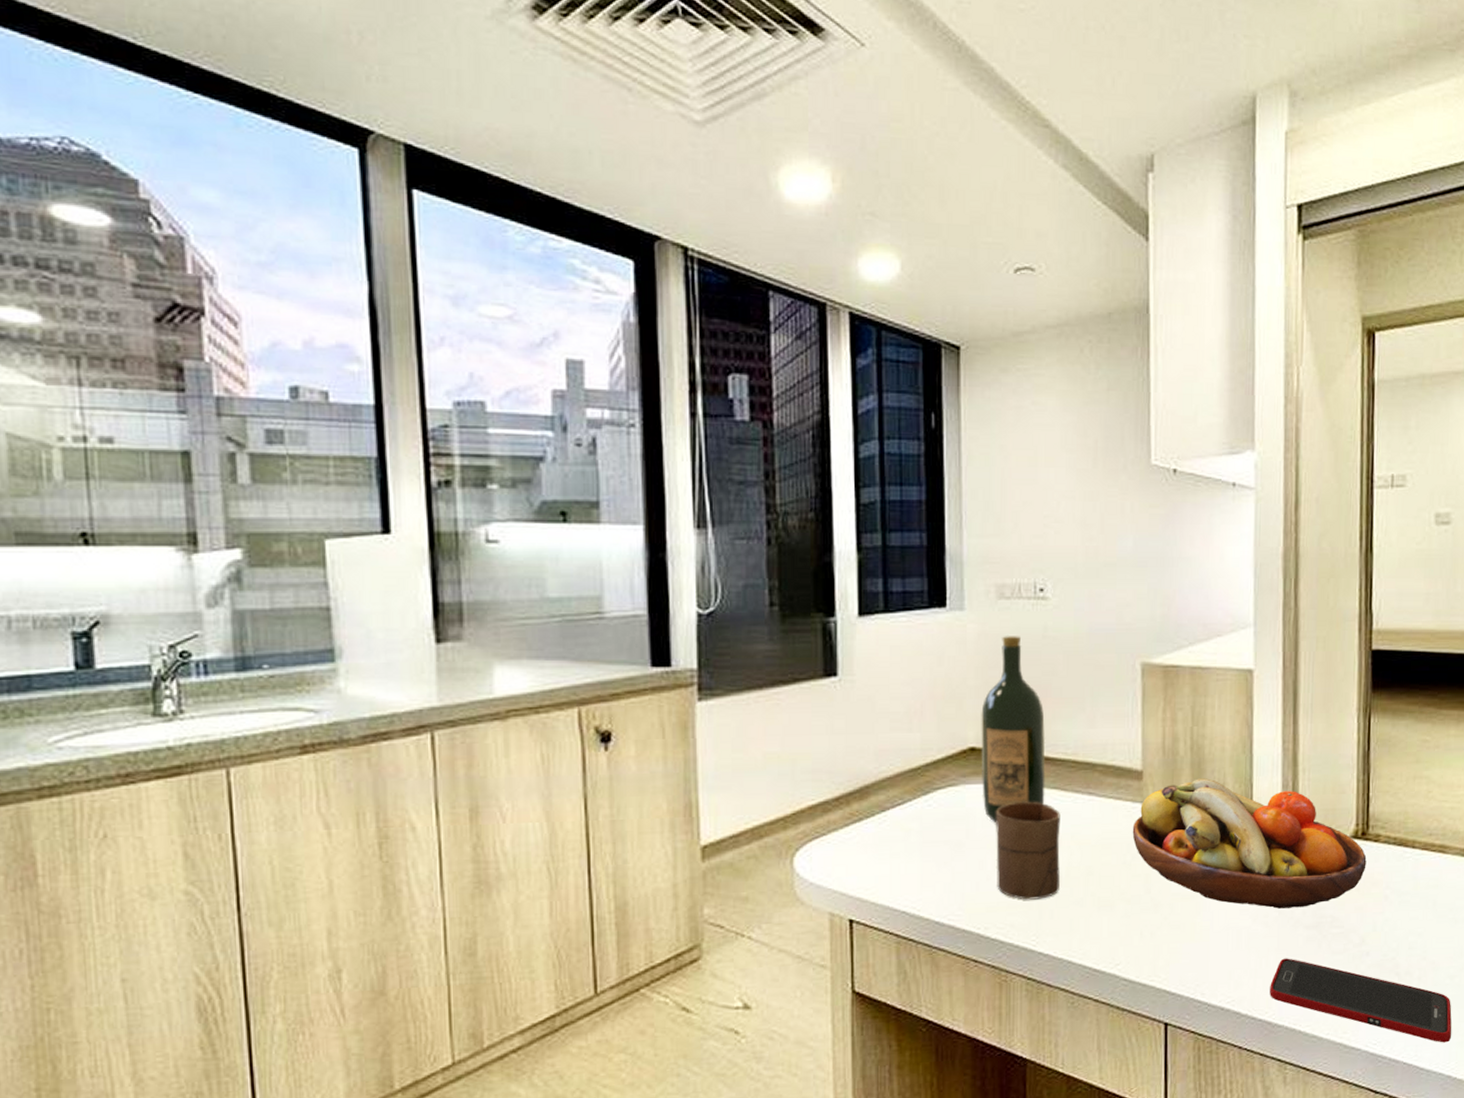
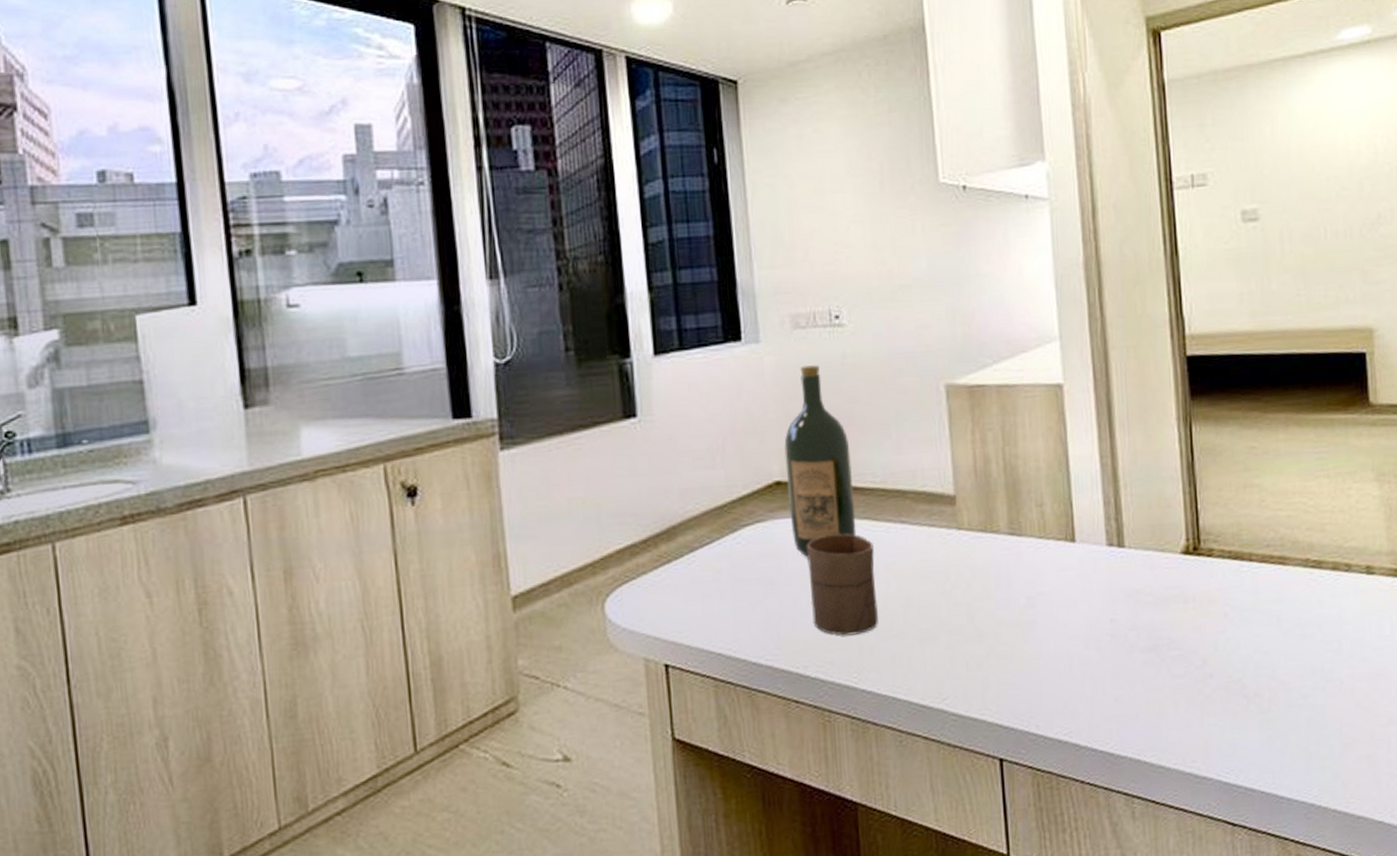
fruit bowl: present [1132,778,1367,909] -> none [949,499,1201,633]
cell phone: present [1270,958,1452,1043] -> none [1109,684,1312,769]

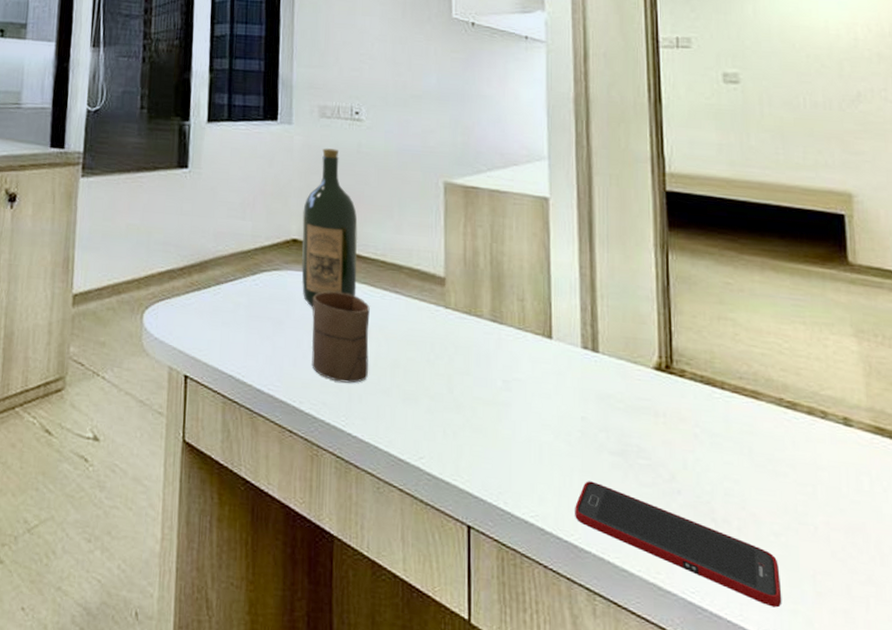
cell phone: none [1109,684,1312,769] -> present [575,481,782,608]

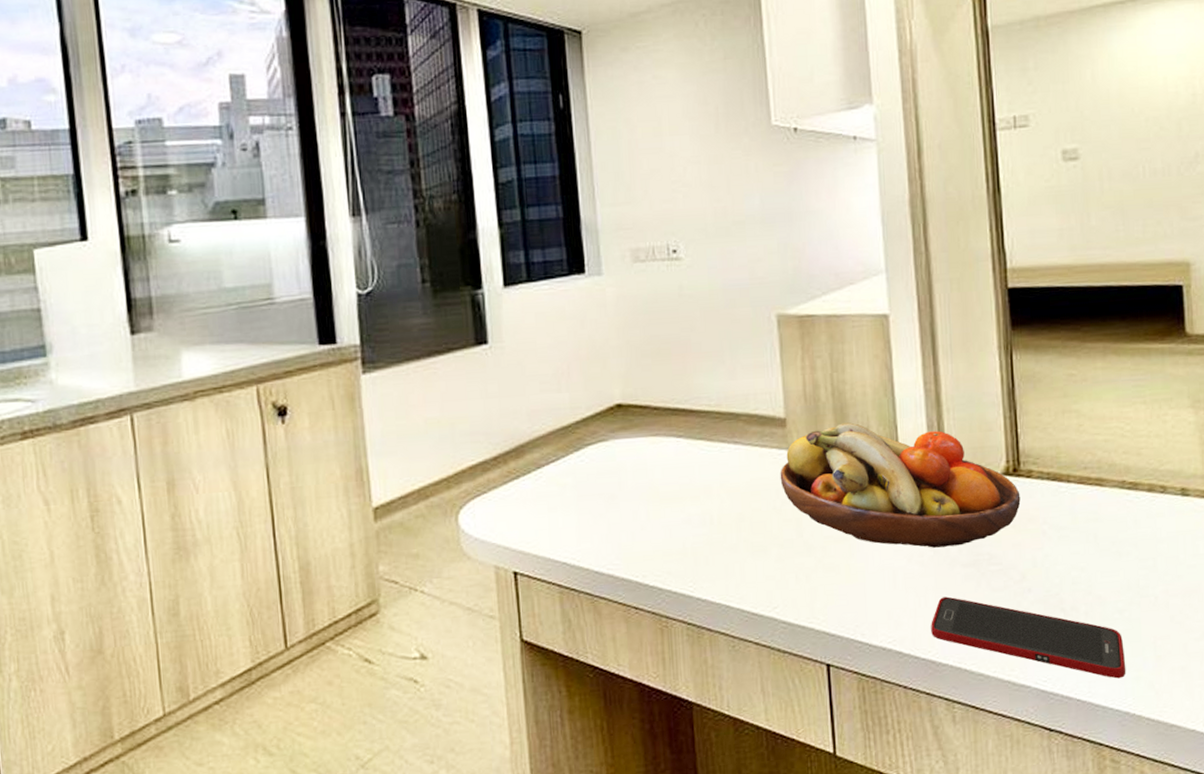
wine bottle: present [301,148,358,307] -> none [625,296,692,474]
cup: present [311,291,370,383] -> none [646,452,713,548]
fruit bowl: none [435,291,672,432] -> present [780,422,1021,548]

